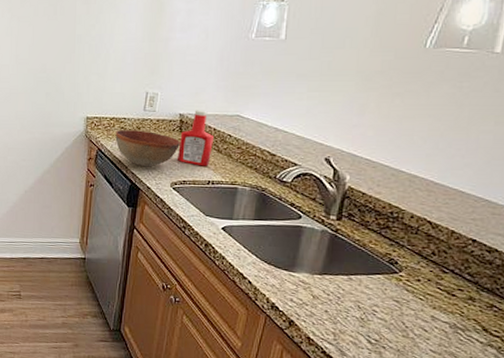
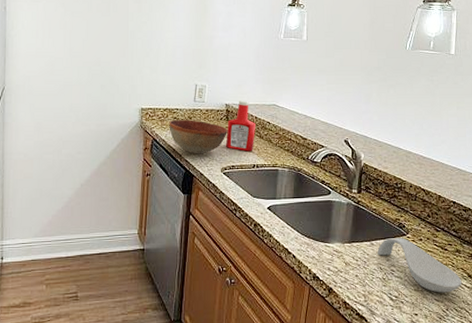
spoon rest: none [356,274,473,345] -> present [377,238,462,293]

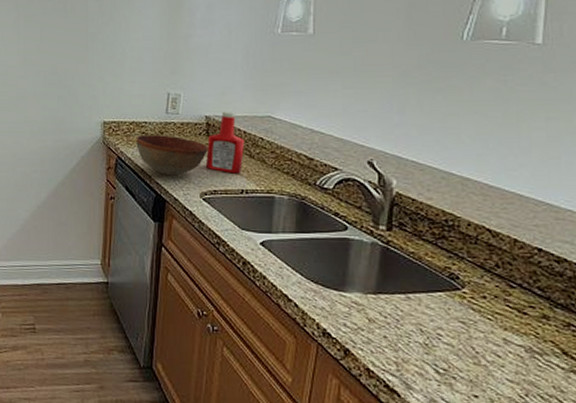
spoon rest: present [377,238,462,293] -> none [416,292,552,373]

